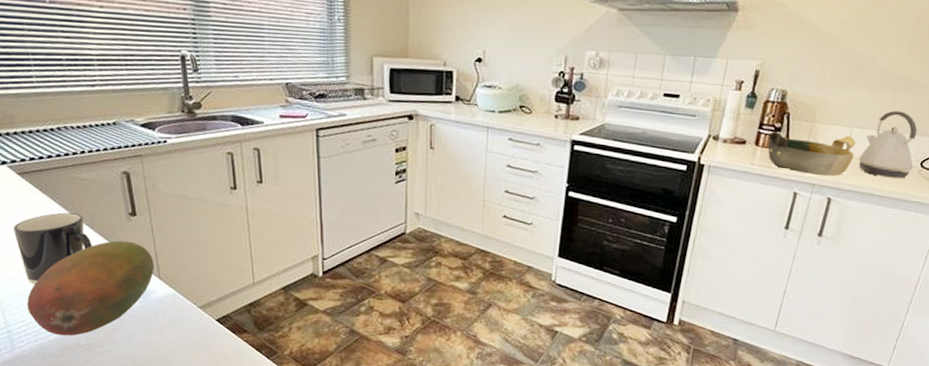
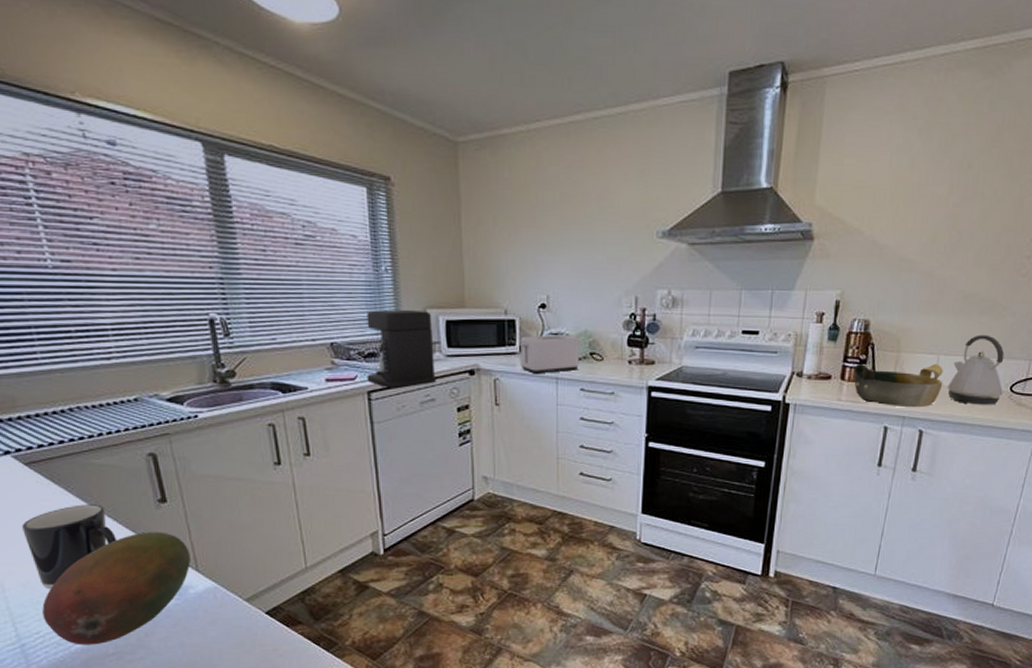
coffee maker: none [316,55,378,129] -> present [366,309,436,389]
toaster: none [455,86,511,123] -> present [521,335,579,374]

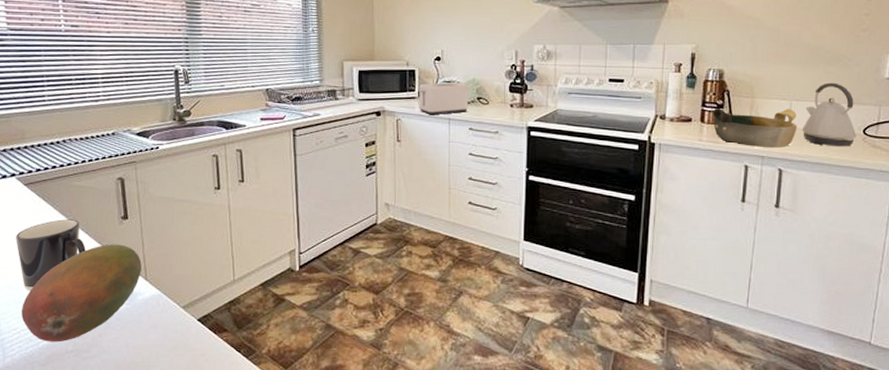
coffee maker: present [366,309,436,389] -> none [293,62,349,127]

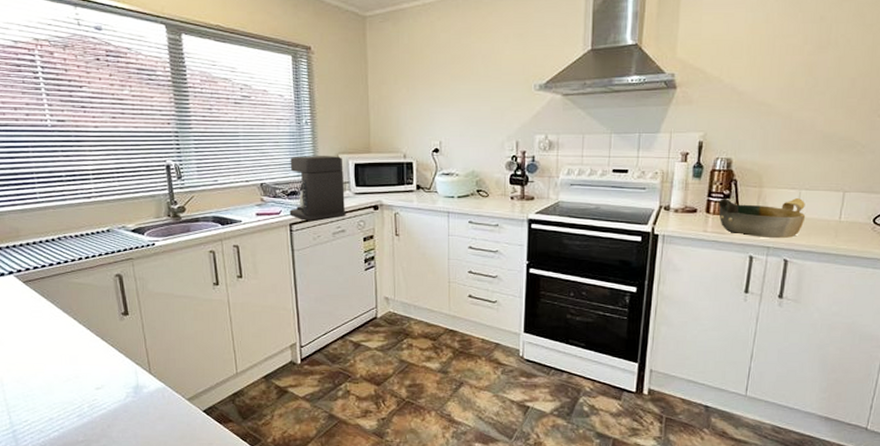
mug: present [16,219,86,290] -> none [19,316,89,384]
fruit: present [21,244,142,343] -> none [30,339,145,433]
coffee maker: none [293,62,349,127] -> present [289,155,346,222]
toaster: present [419,82,468,115] -> none [417,175,468,209]
kettle: present [801,82,856,148] -> none [809,171,866,237]

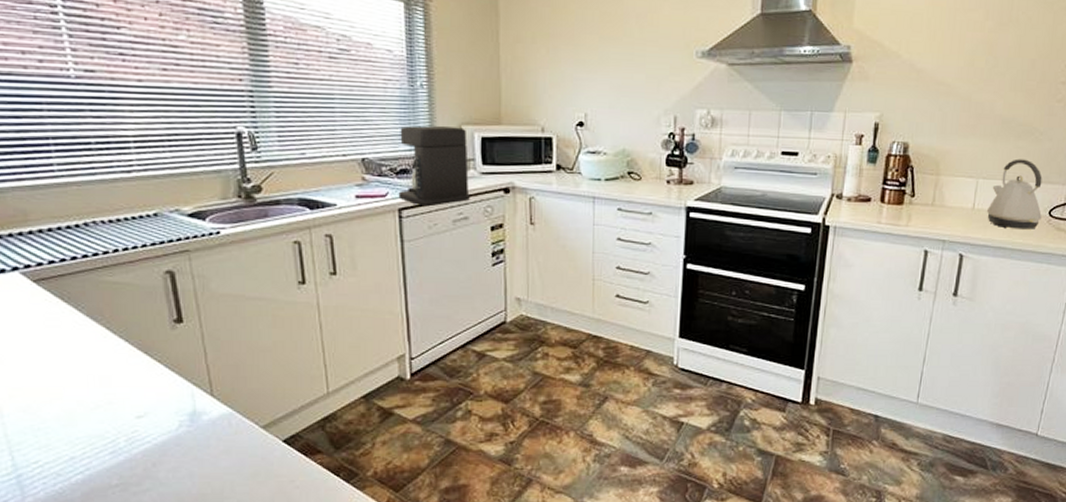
cooking pot: present [719,198,806,239] -> none [894,187,983,232]
kettle: none [809,171,866,237] -> present [986,159,1043,231]

